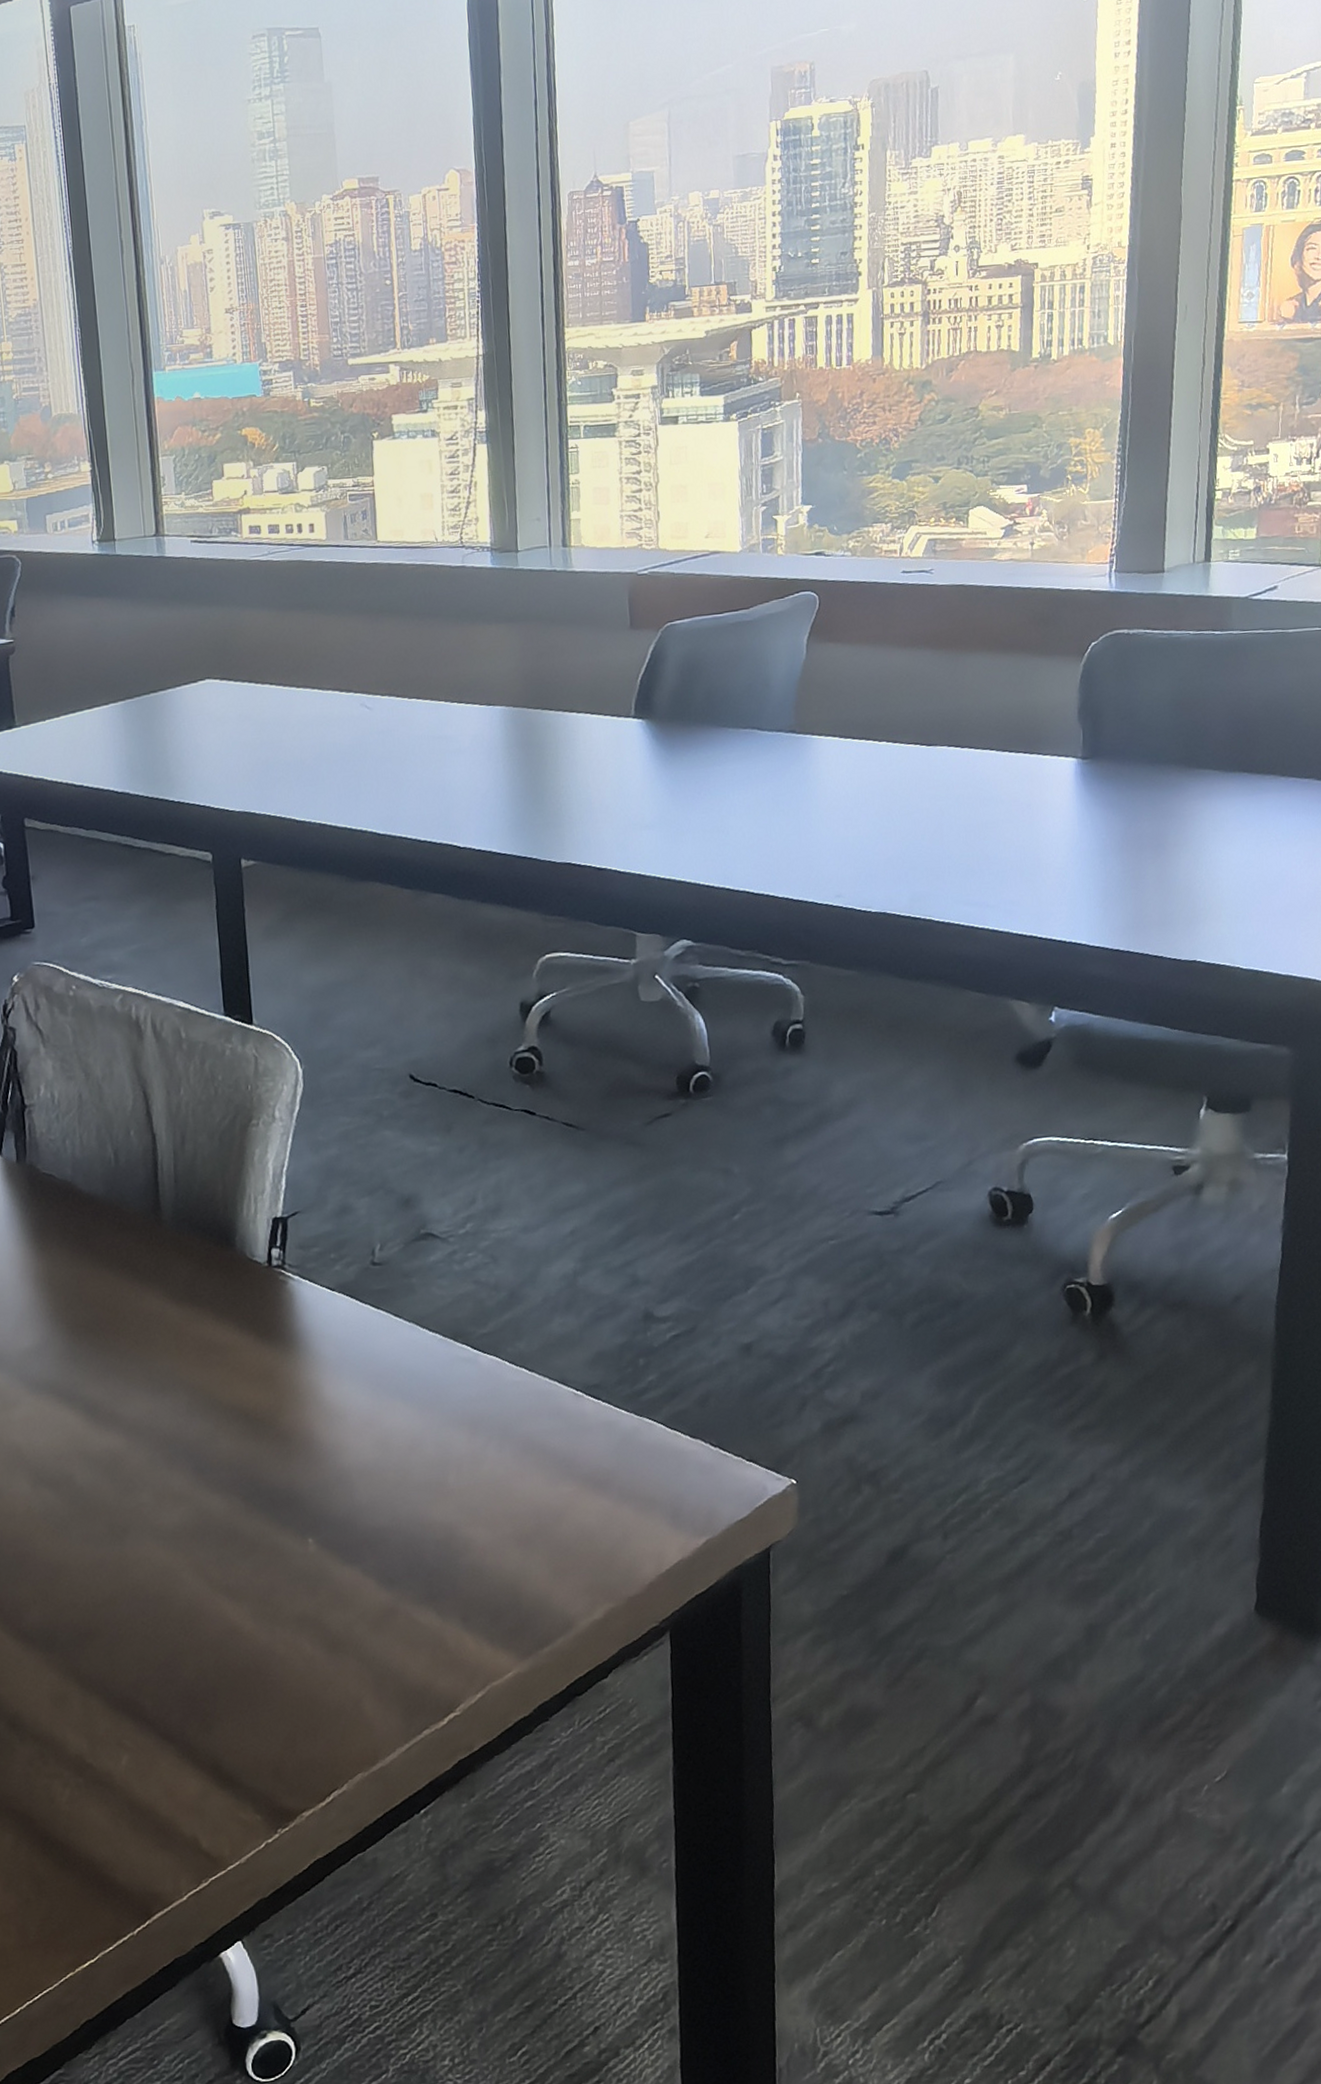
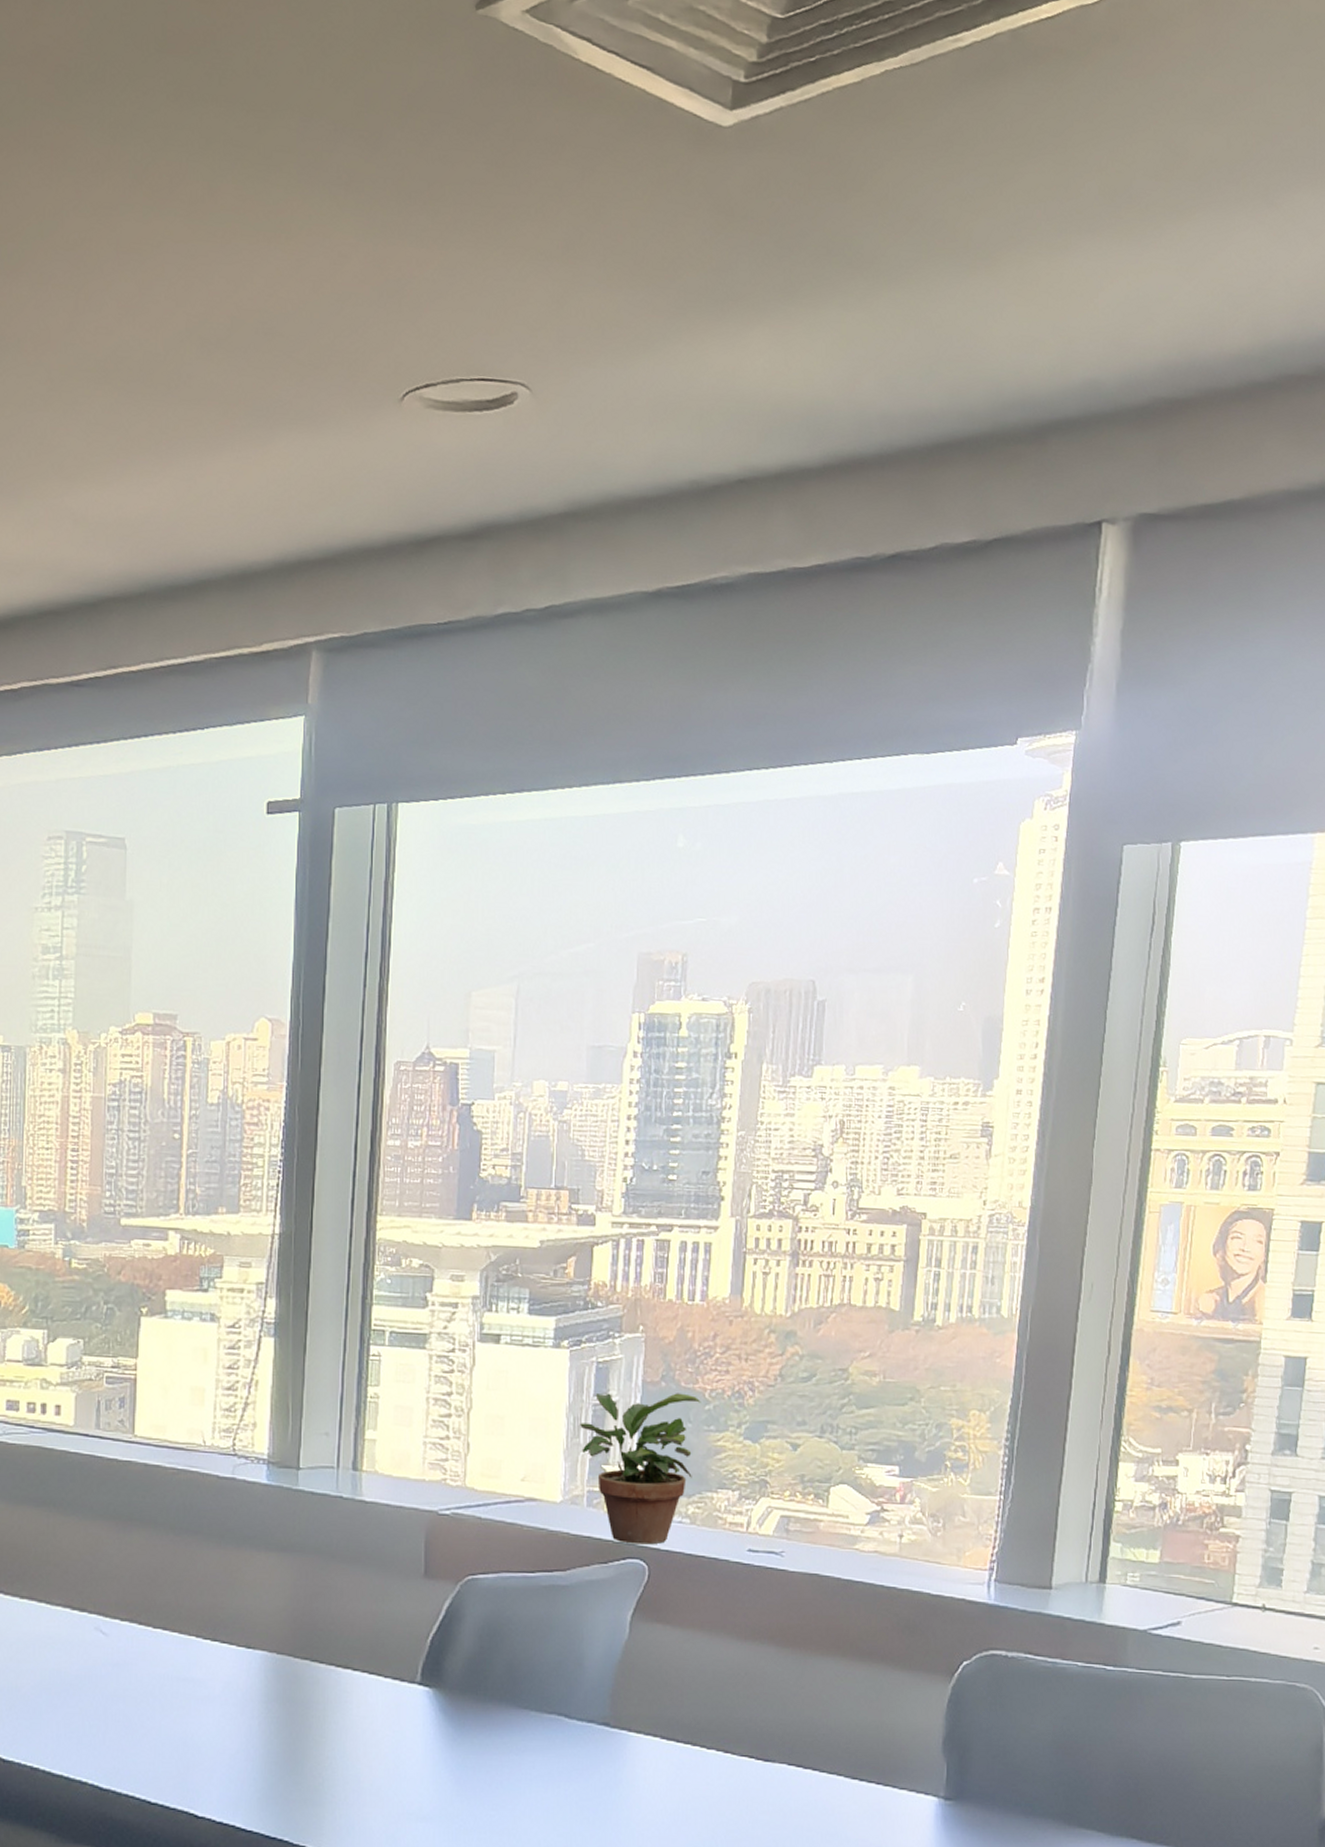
potted plant: none [751,446,854,579] -> present [580,1393,701,1545]

